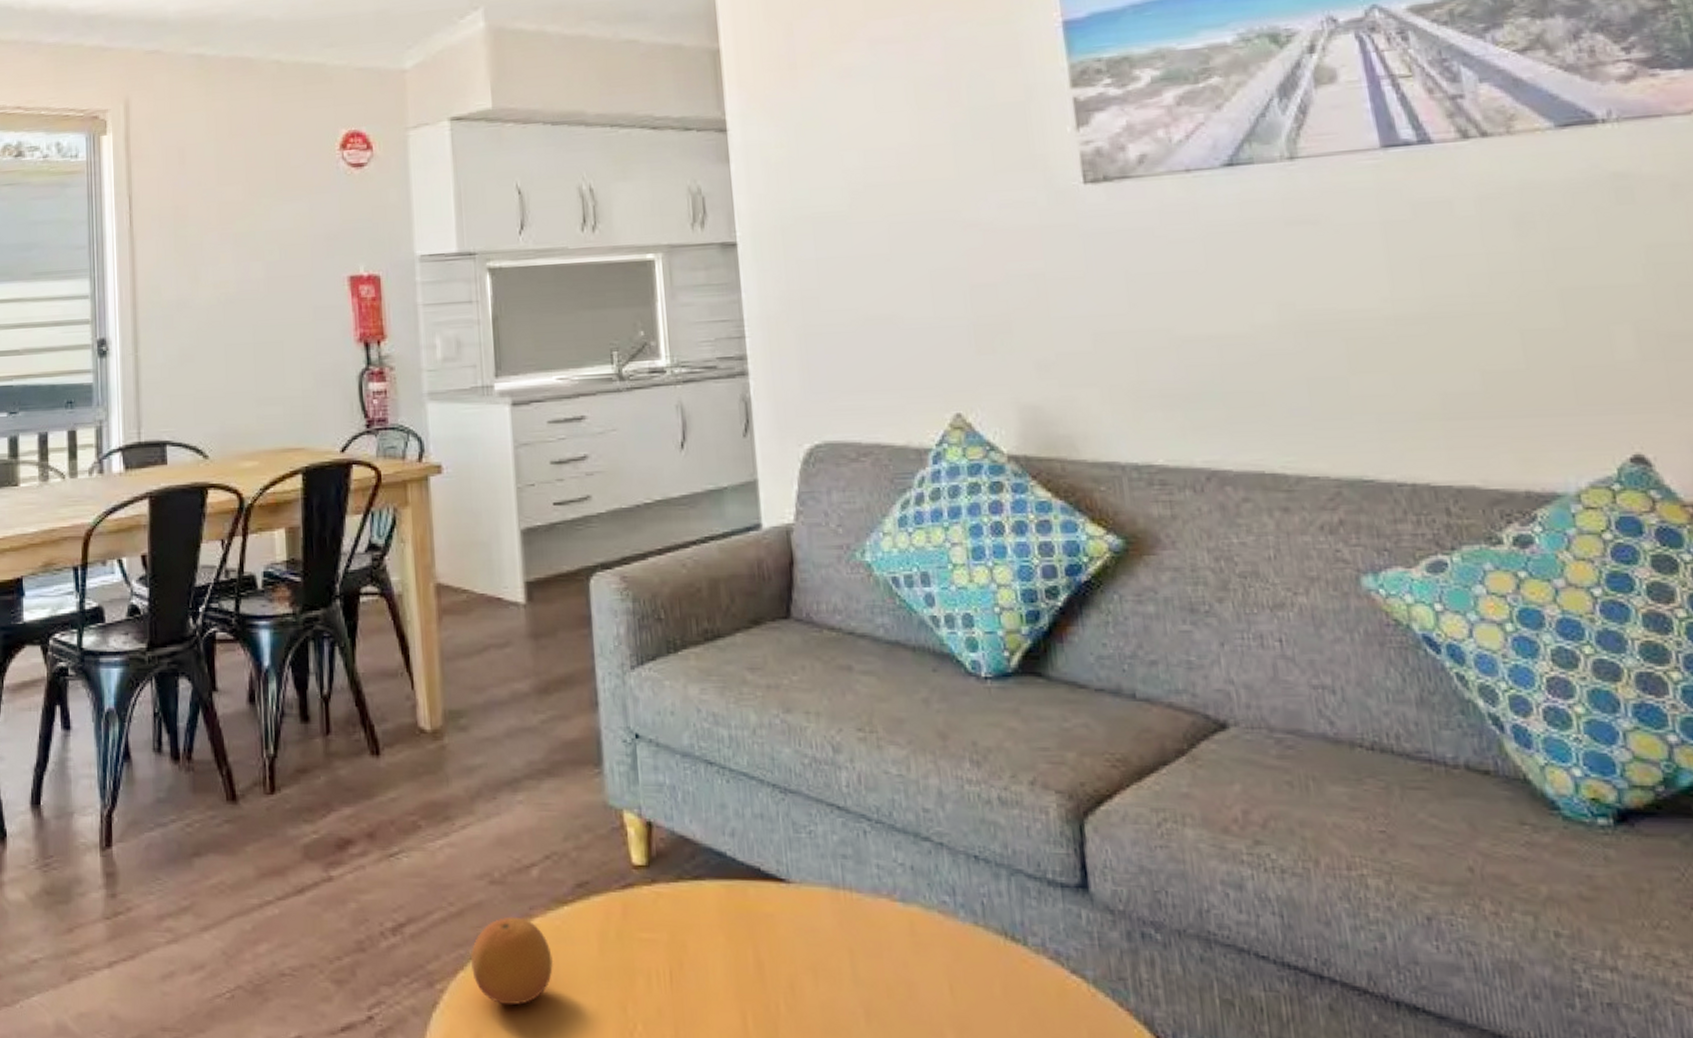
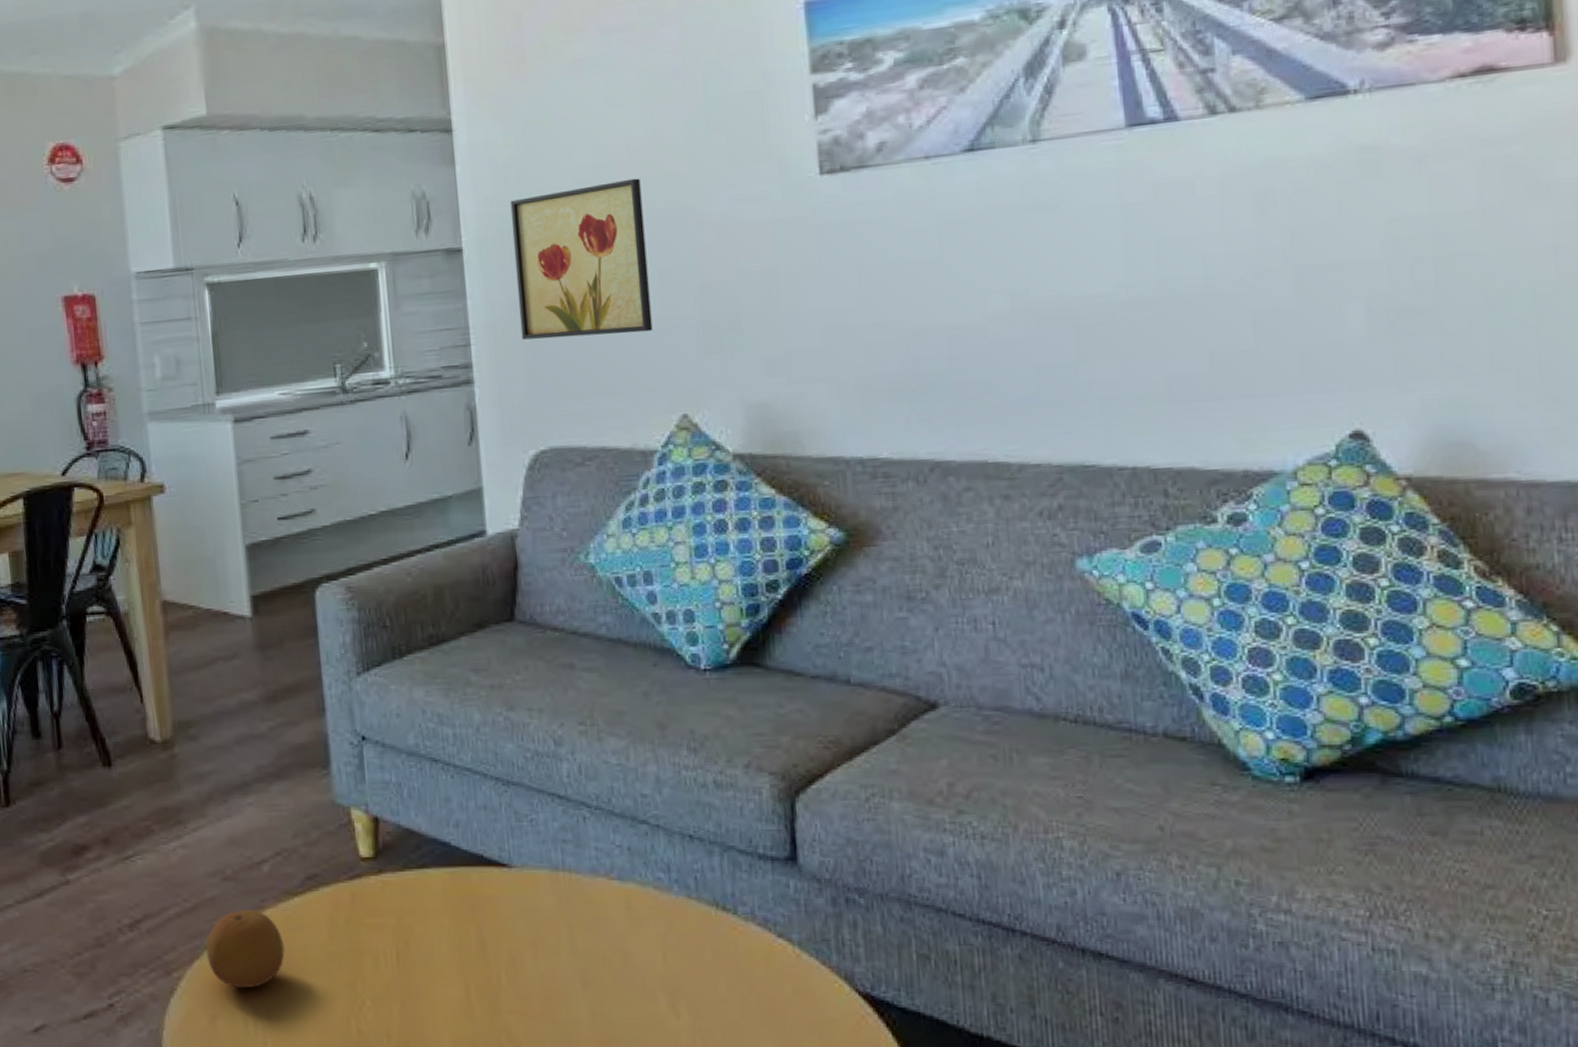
wall art: none [783,181,925,334] -> present [510,178,653,340]

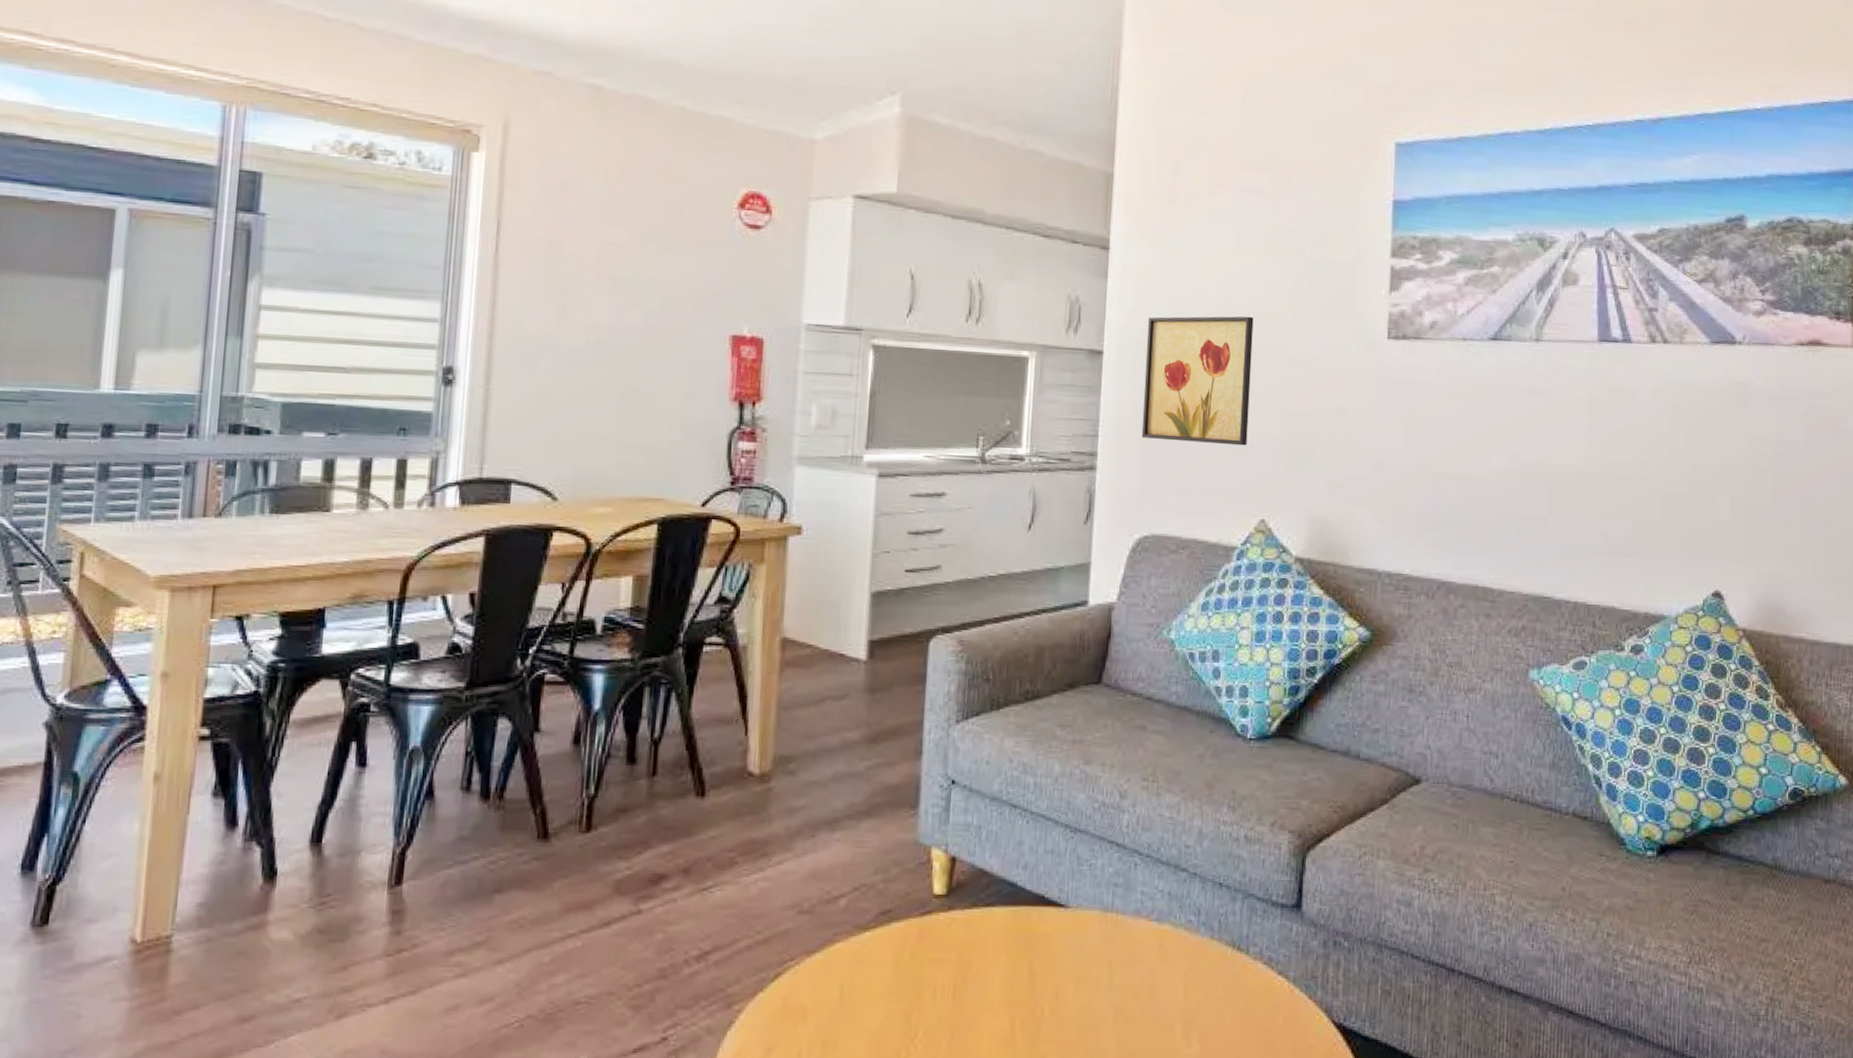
fruit: present [206,909,286,989] -> none [771,942,850,1021]

